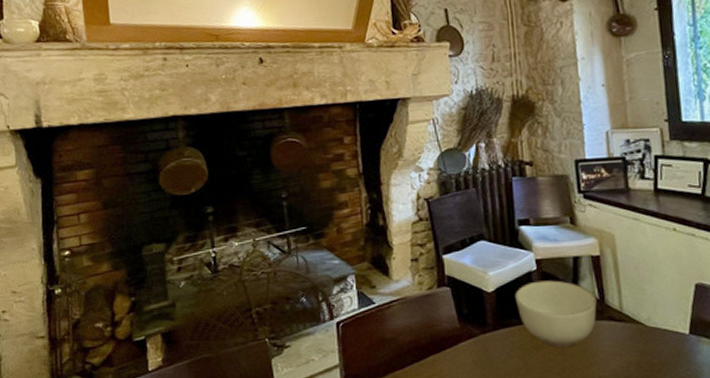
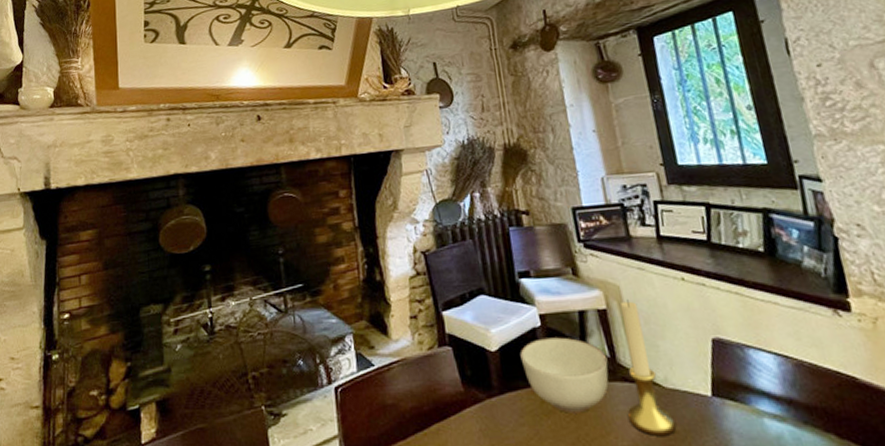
candle holder: none [610,247,654,368] -> present [619,299,677,436]

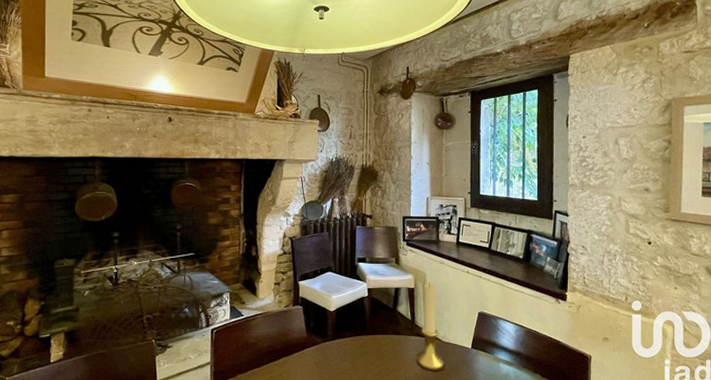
bowl: present [520,337,609,414] -> none [350,304,409,355]

